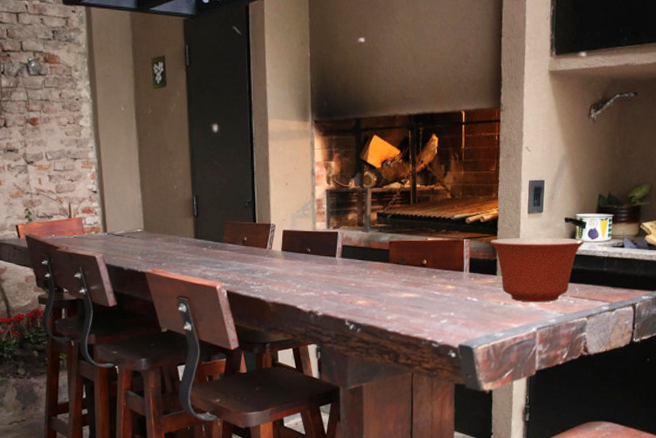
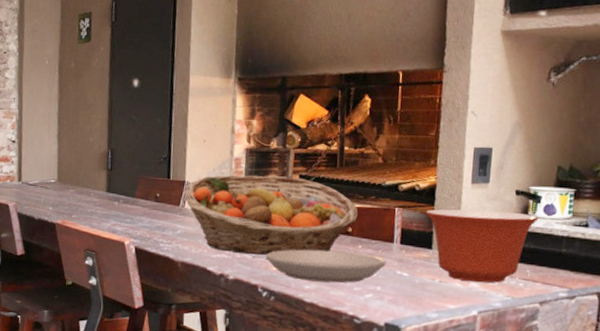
fruit basket: none [271,215,432,291] -> present [184,175,359,255]
plate: none [351,282,458,312] -> present [266,249,386,283]

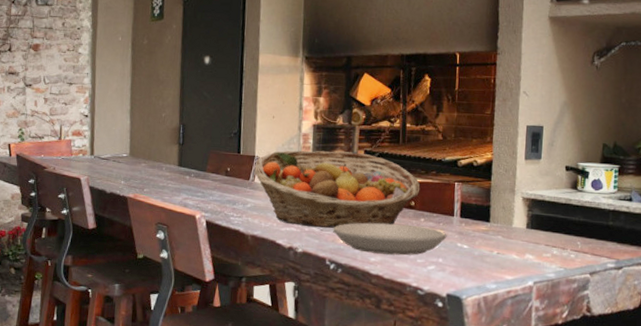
mixing bowl: present [425,209,539,283] -> none [483,183,587,255]

